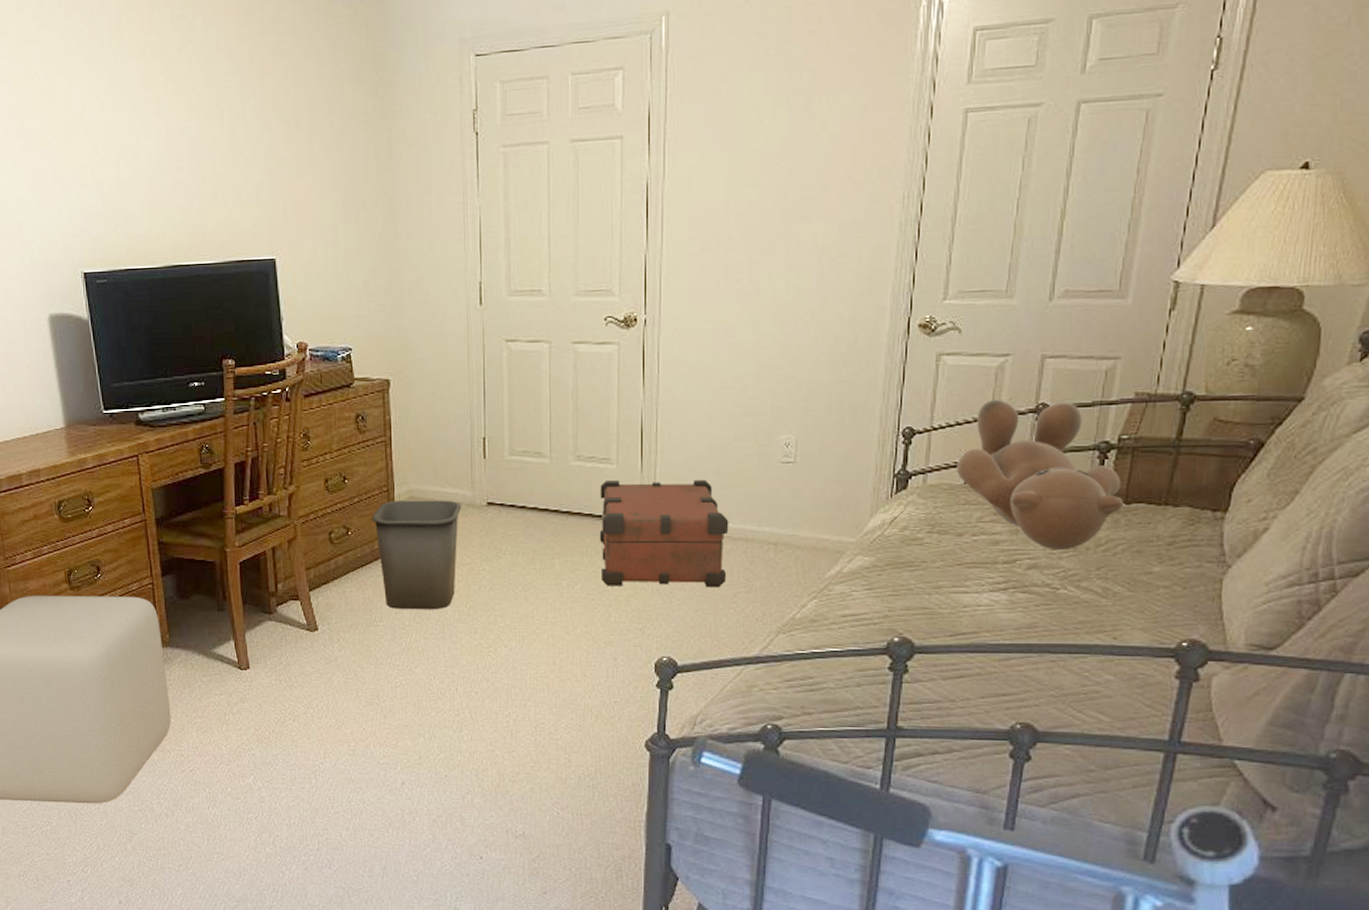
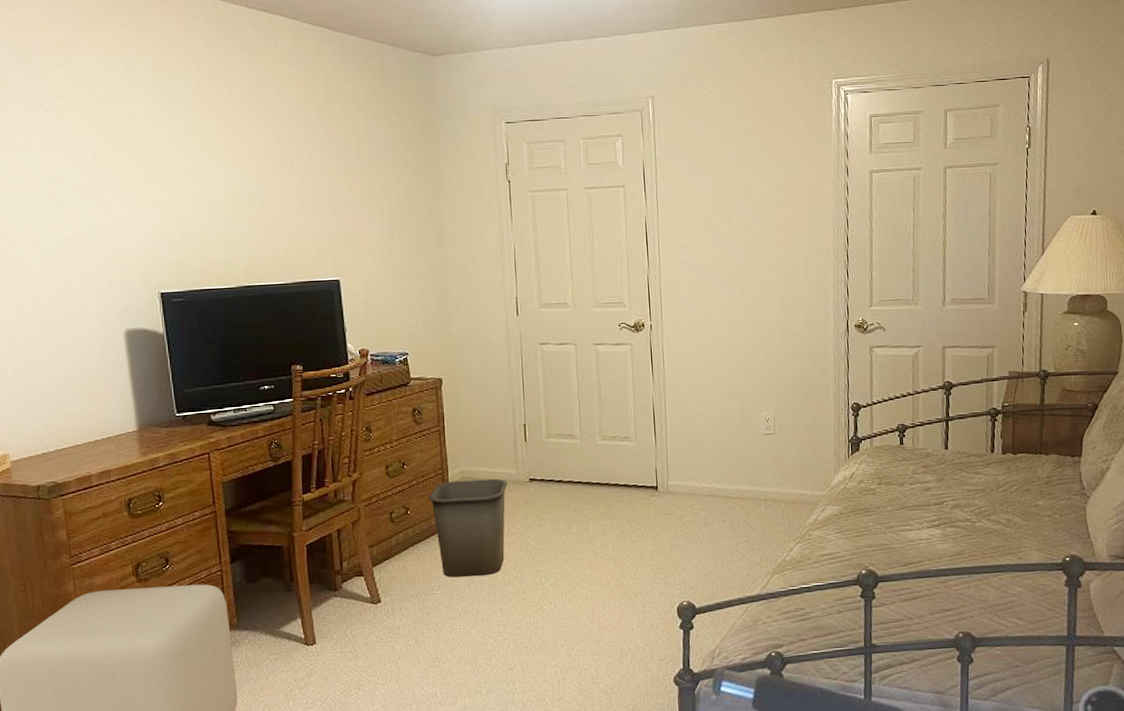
suitcase: present [599,479,729,588] -> none [623,450,730,544]
teddy bear: present [957,399,1124,551] -> none [893,379,1012,493]

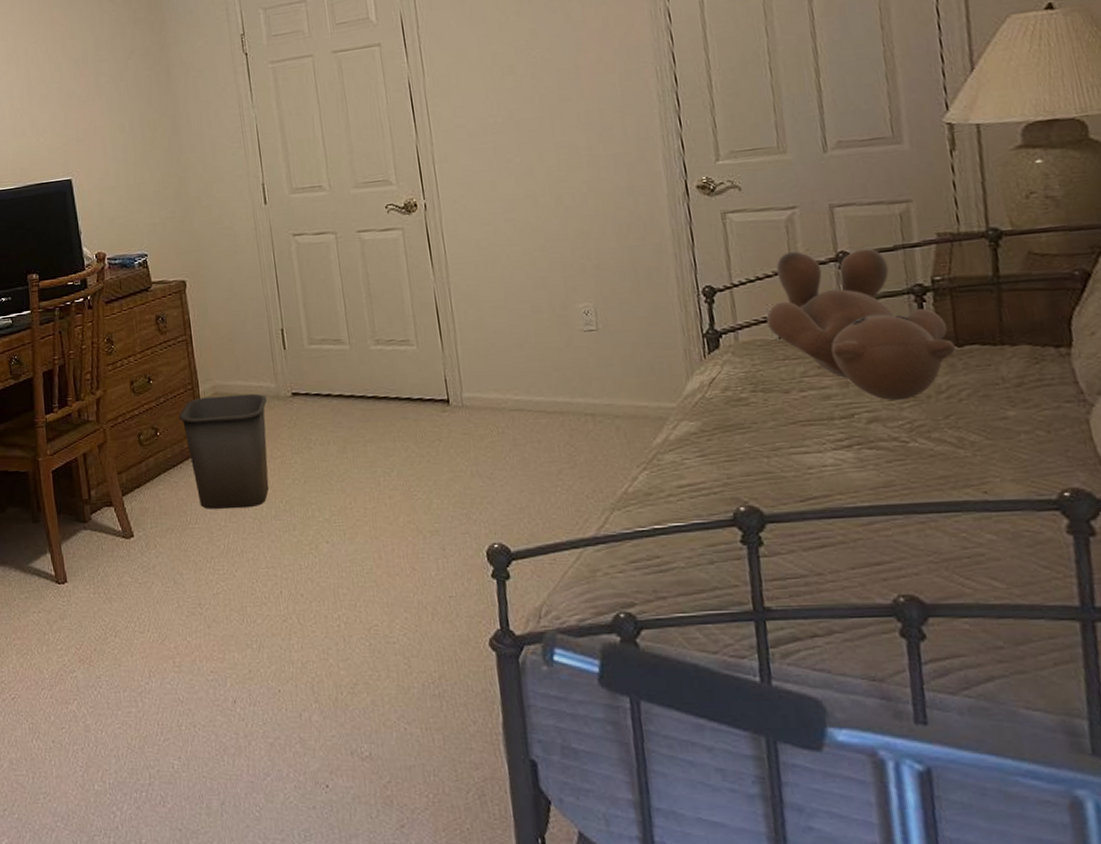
teddy bear: none [893,379,1012,493] -> present [766,248,956,401]

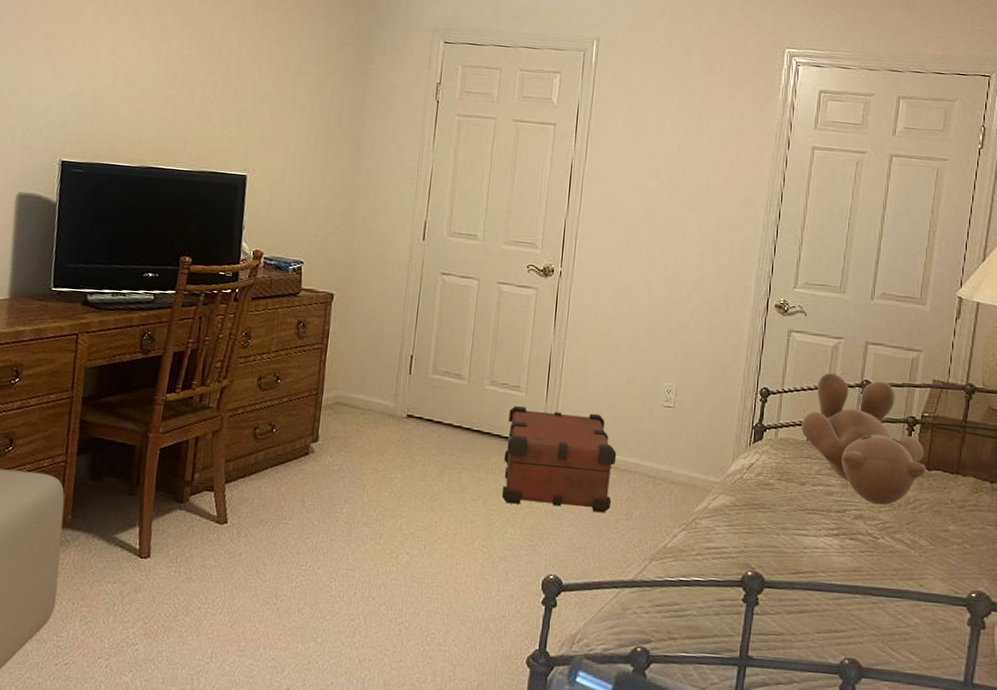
waste bin: present [178,393,269,509] -> none [297,404,384,512]
suitcase: none [403,354,548,471] -> present [502,406,617,513]

